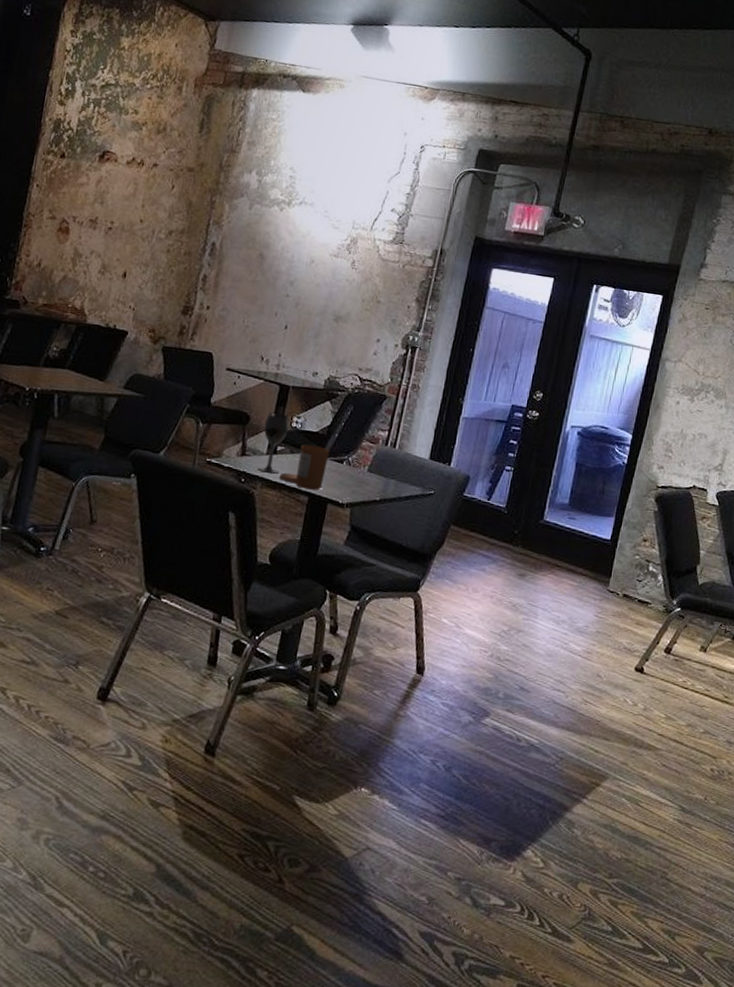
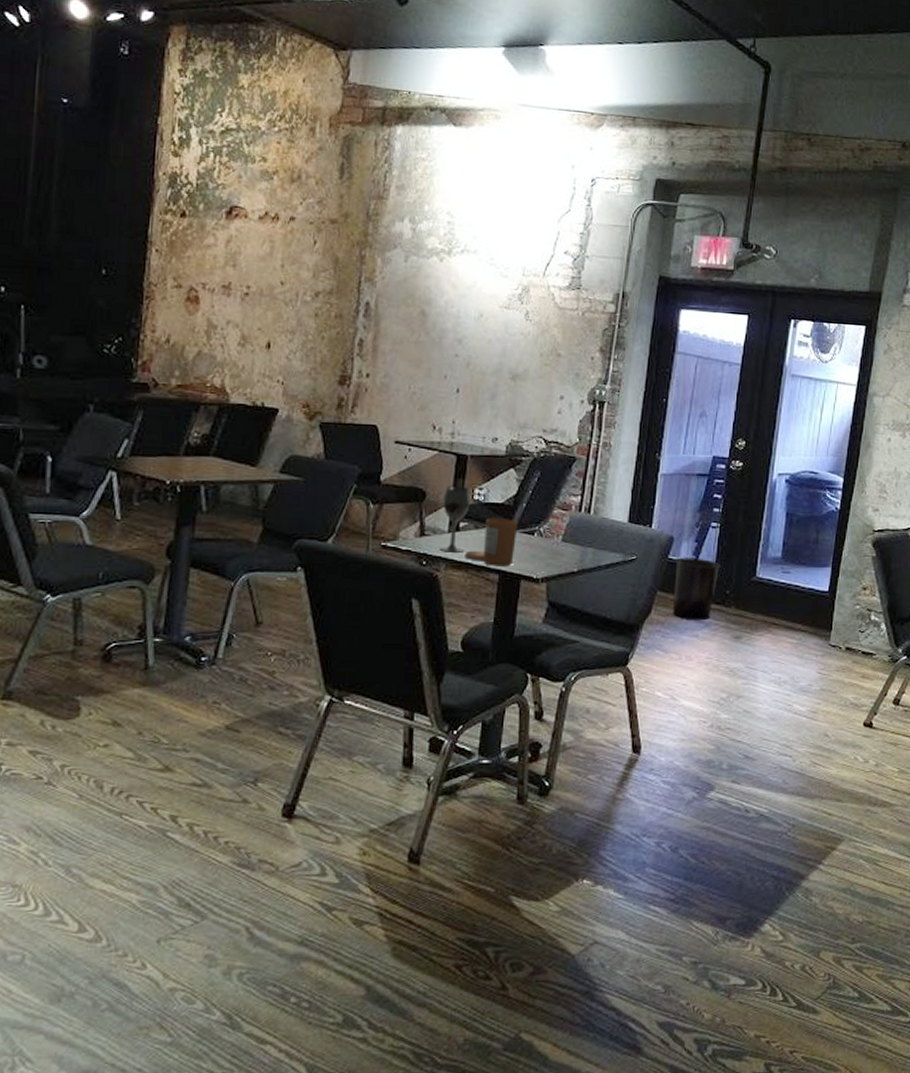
waste bin: none [463,495,512,557] -> present [672,557,721,621]

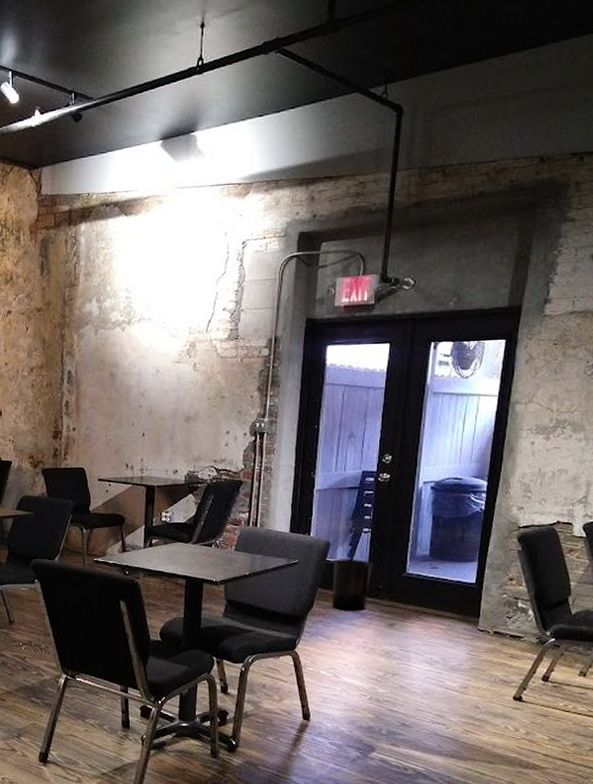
wine glass: present [439,485,471,553] -> none [137,511,159,564]
candle: present [465,518,518,567] -> none [158,535,199,573]

